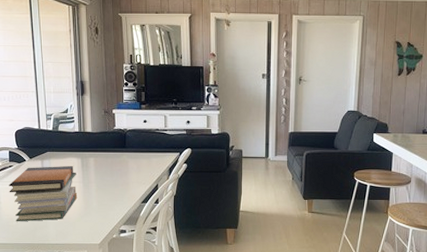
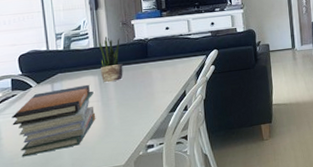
potted plant: none [83,122,103,166] -> present [99,36,123,83]

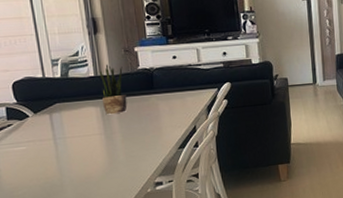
book stack: present [12,84,96,158] -> none [9,115,100,191]

